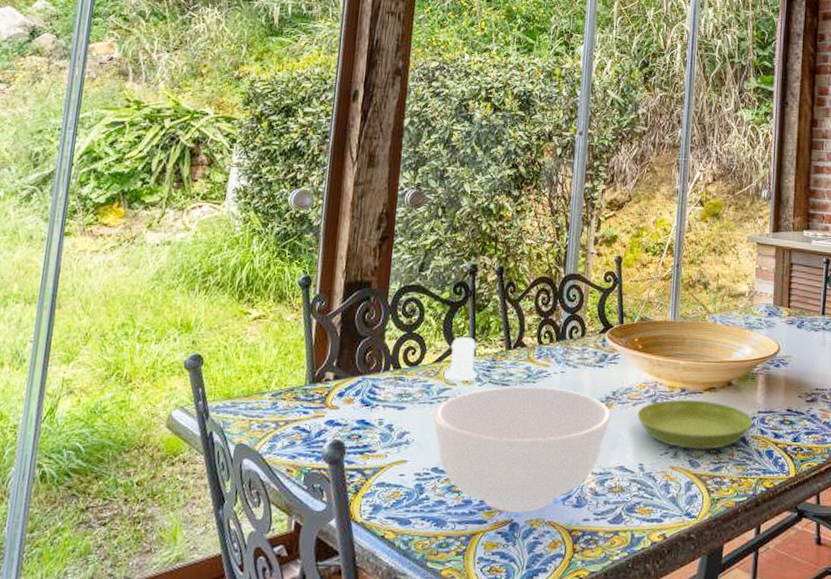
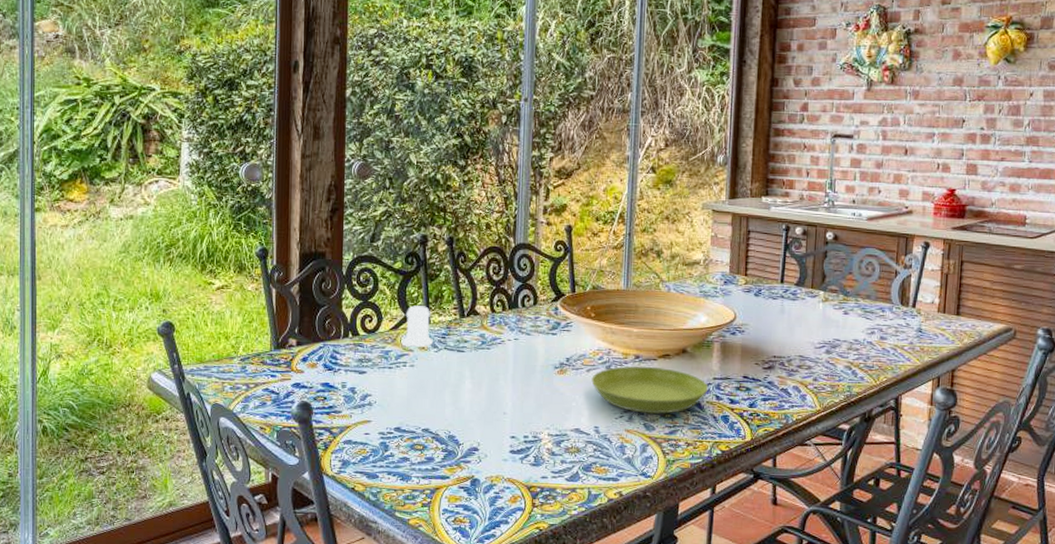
bowl: present [433,385,611,514] -> none [393,352,566,471]

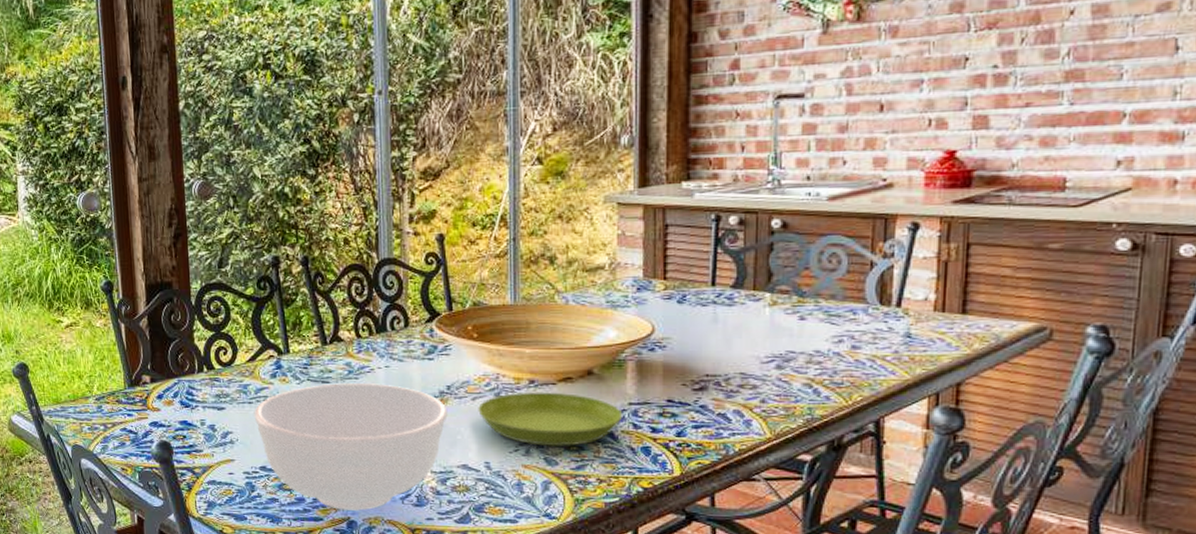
bowl: none [393,352,566,471] -> present [254,382,448,512]
salt shaker: present [402,305,433,347] -> none [261,334,294,379]

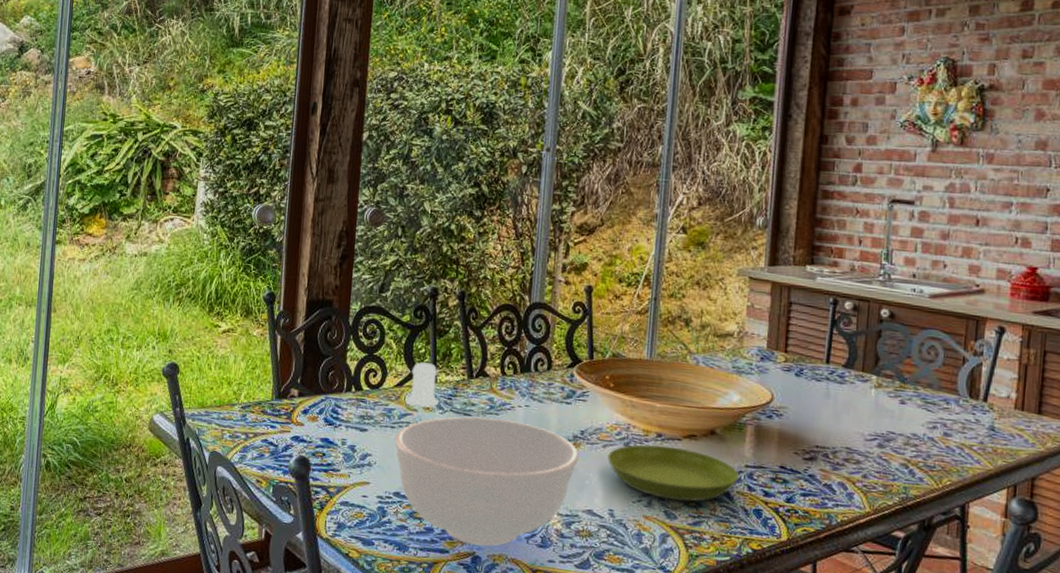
salt shaker: none [261,334,294,379] -> present [406,362,439,408]

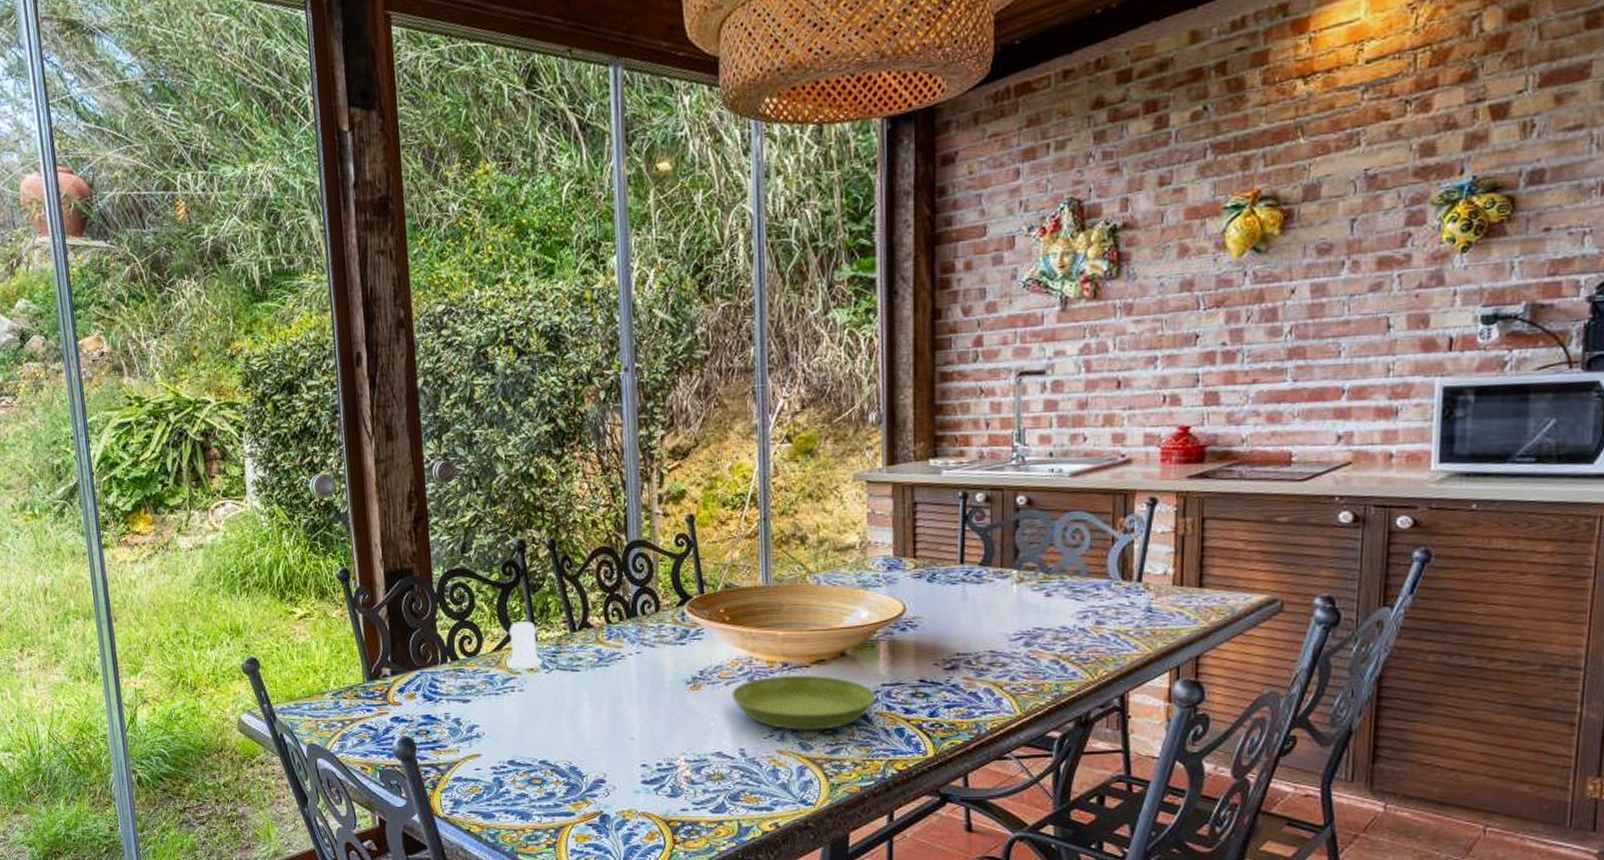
bowl: present [394,416,579,547] -> none [501,670,701,805]

